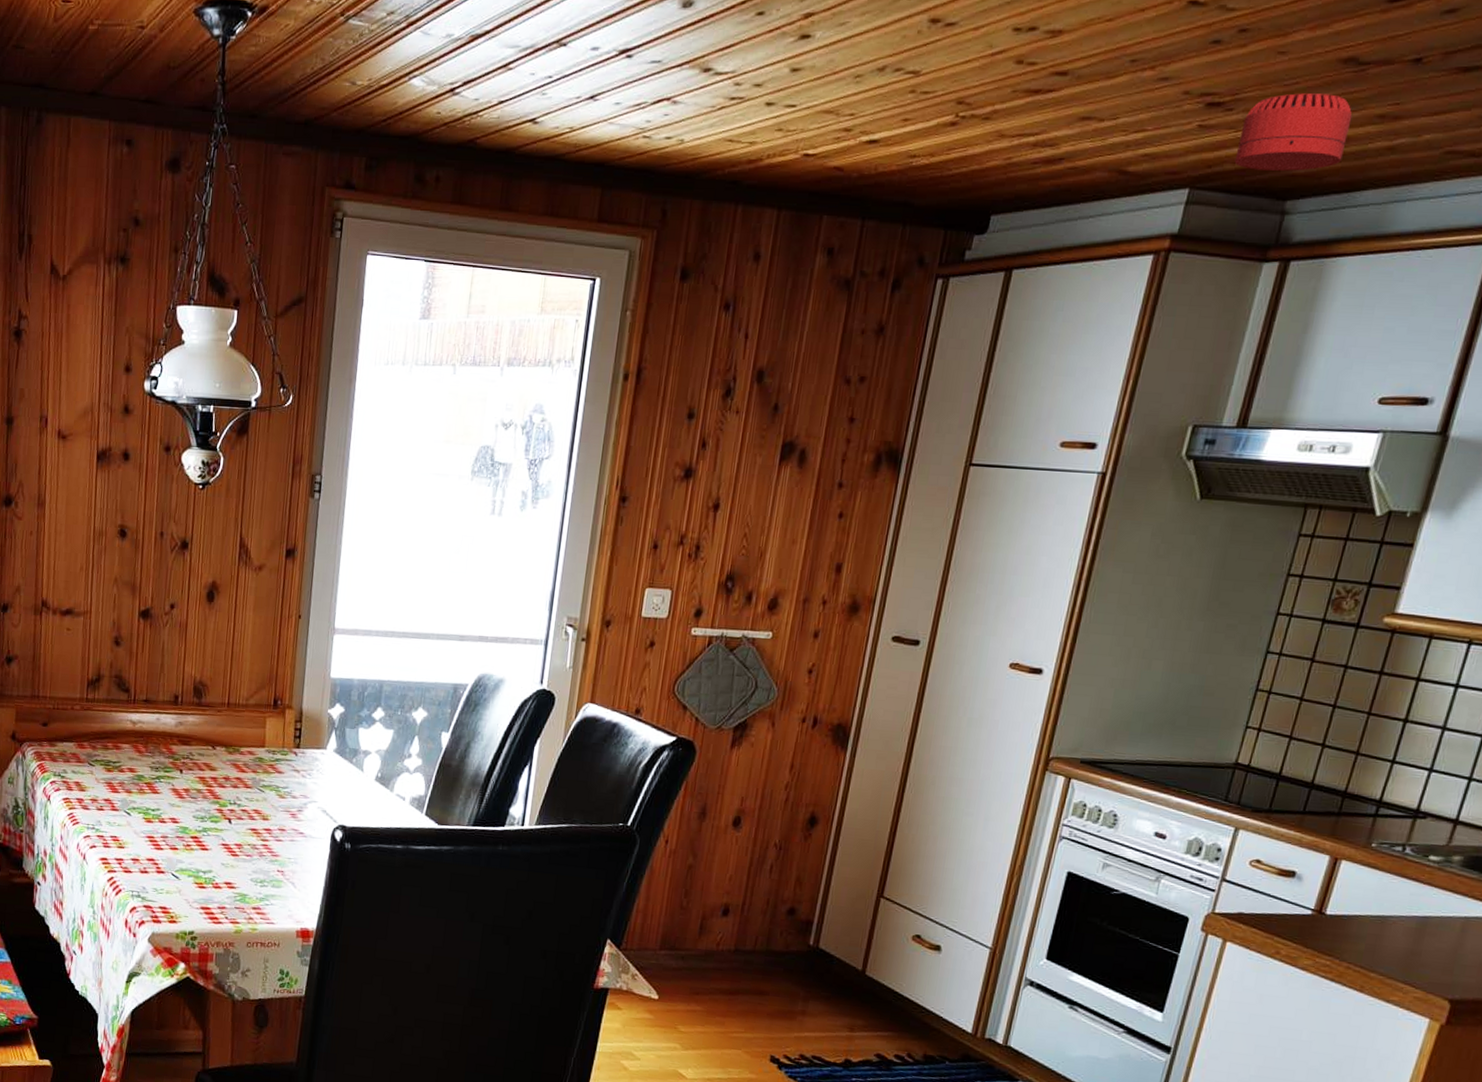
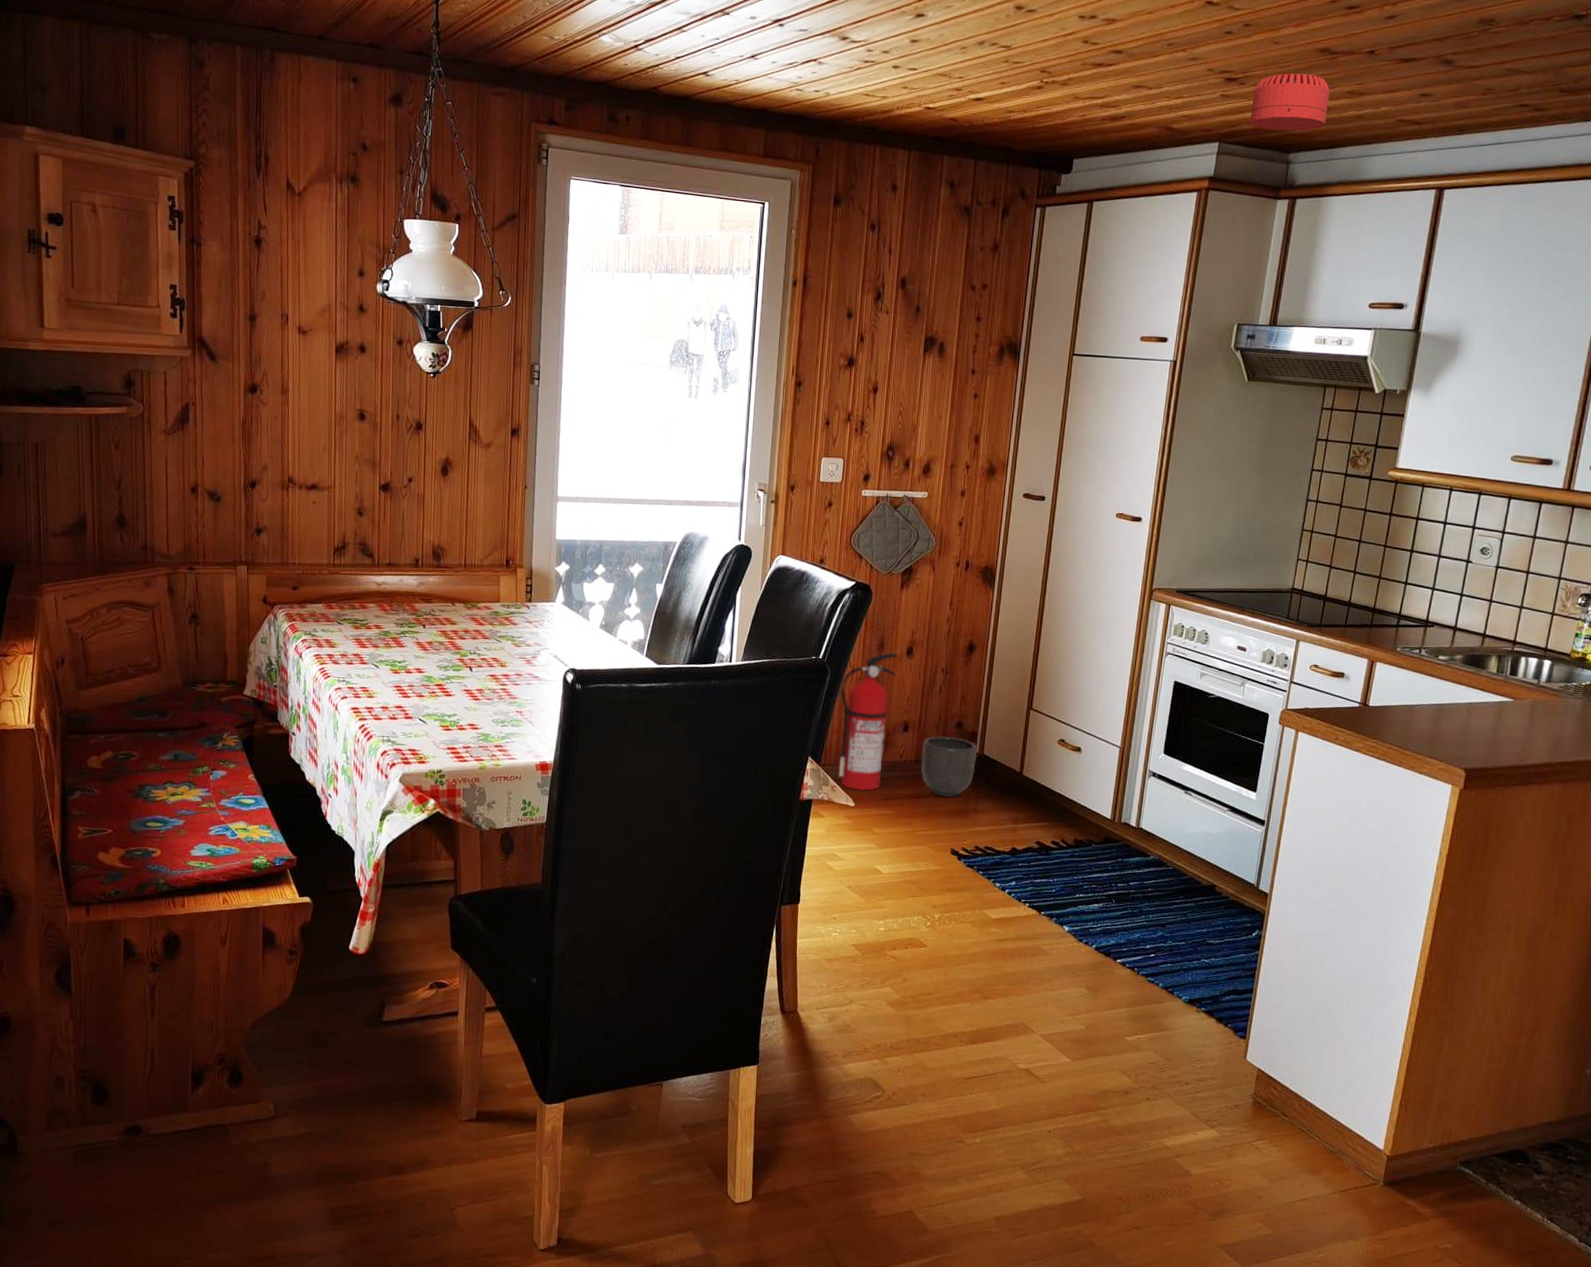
fire extinguisher: none [641,822,723,983] -> present [838,652,899,792]
planter: none [740,923,811,997] -> present [921,736,977,798]

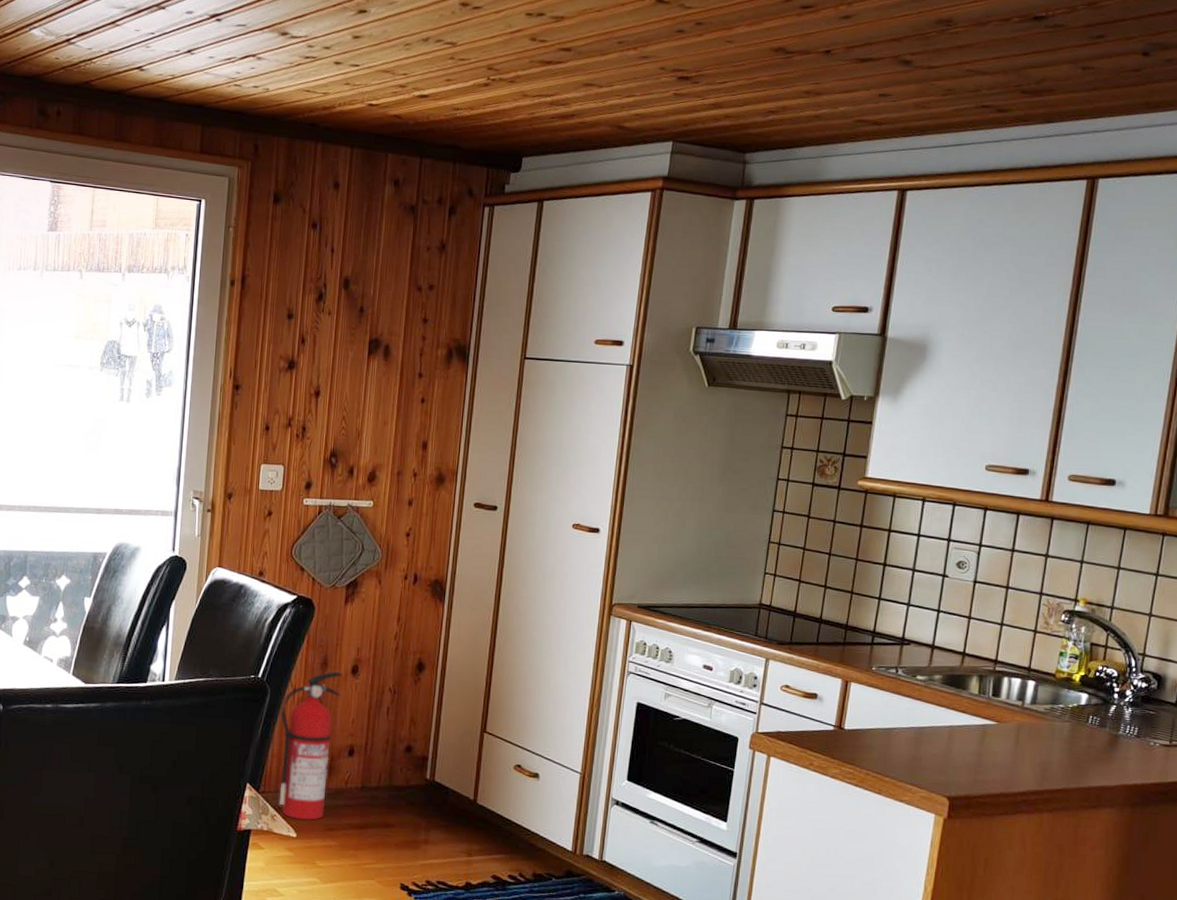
planter: present [921,736,977,798] -> none [367,761,428,828]
smoke detector: present [1249,73,1330,132] -> none [704,72,786,131]

